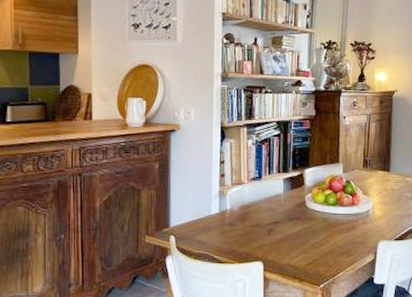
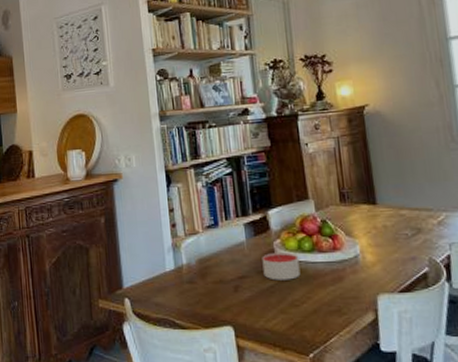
candle: none [294,204,324,227] -> present [262,252,301,281]

